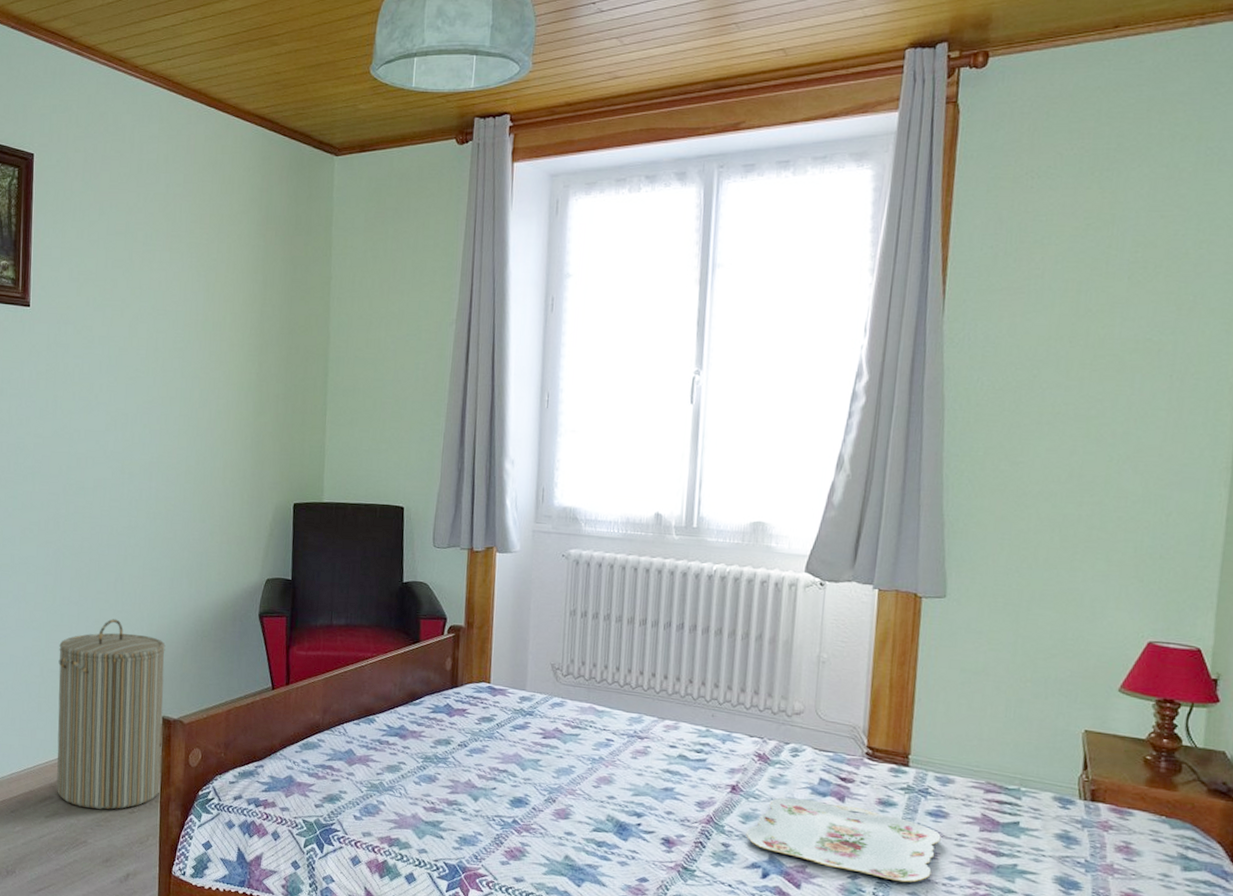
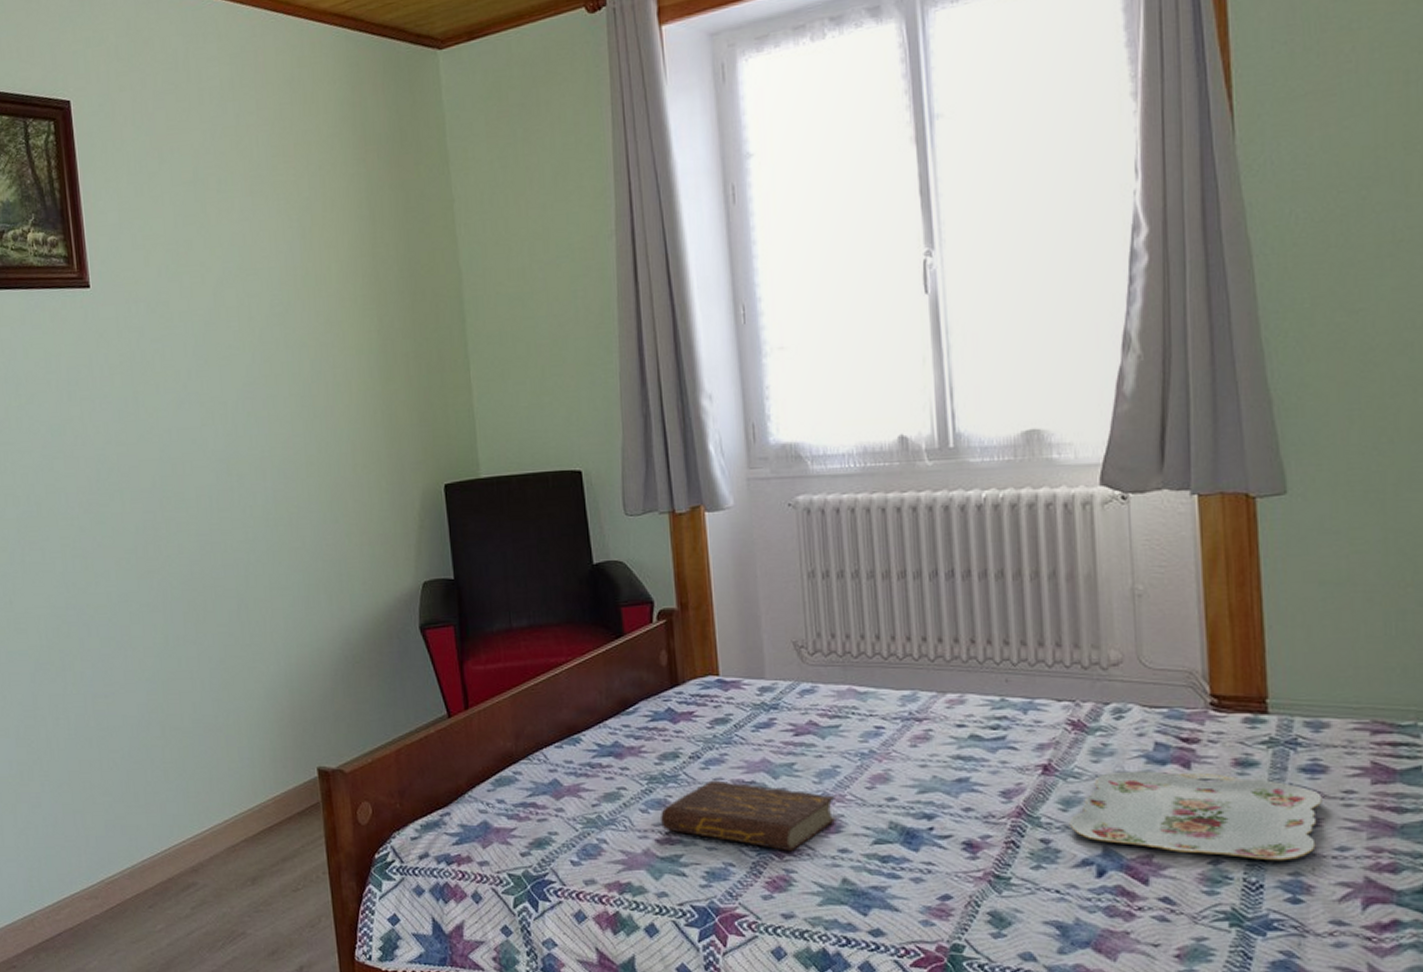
laundry hamper: present [56,619,166,810] -> none [180,655,328,891]
book: none [428,765,568,830] -> present [659,780,836,852]

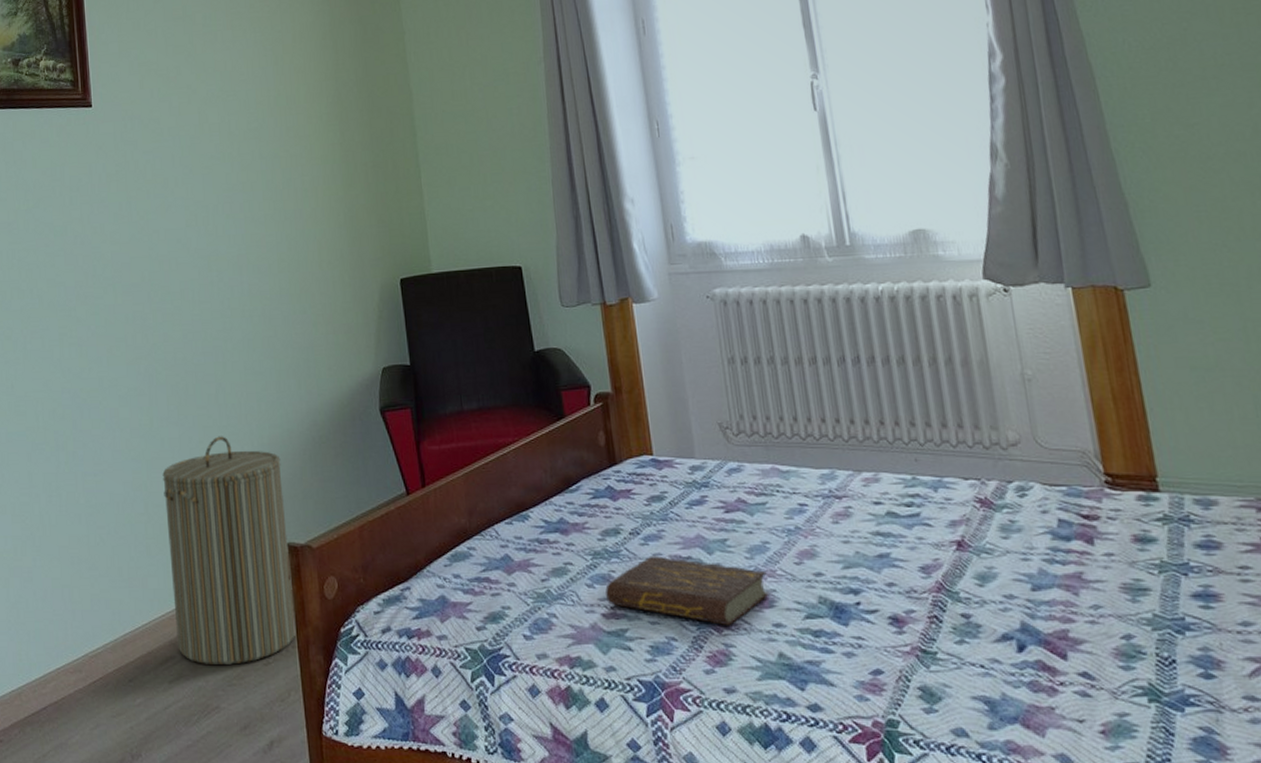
laundry hamper: none [180,655,328,891] -> present [162,436,297,665]
serving tray: present [1069,771,1322,861] -> none [986,547,1221,636]

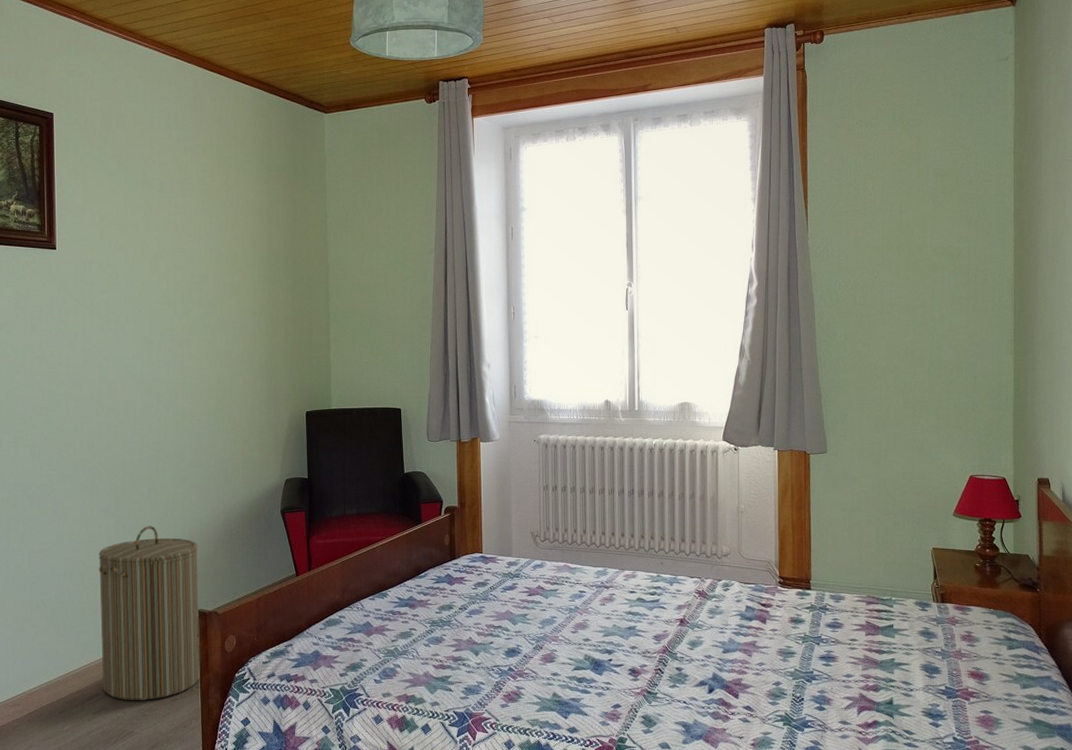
book: present [604,556,769,626] -> none [437,625,552,675]

